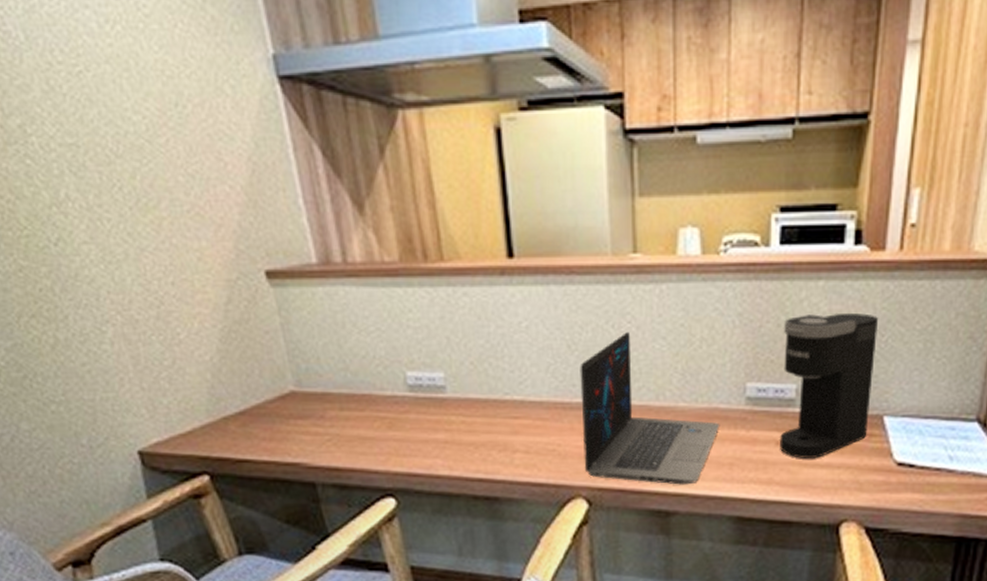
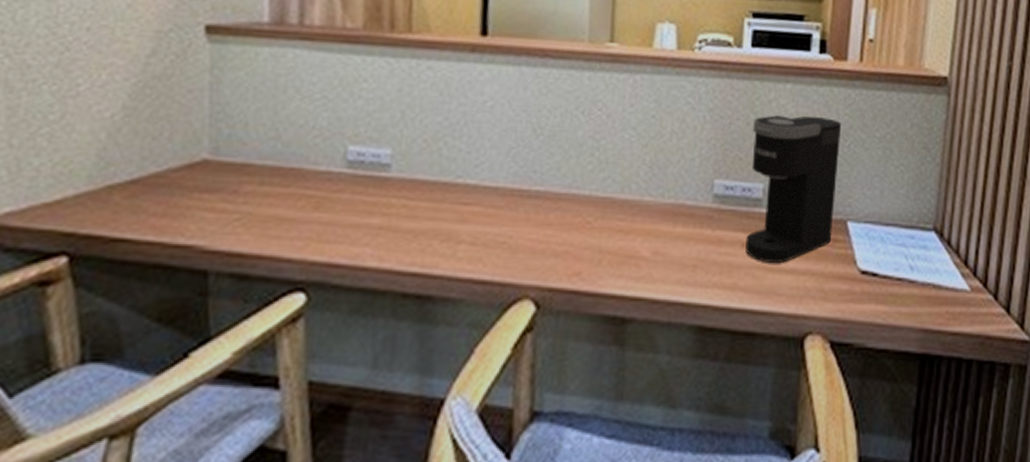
laptop: present [580,332,720,485] -> none [536,120,686,288]

